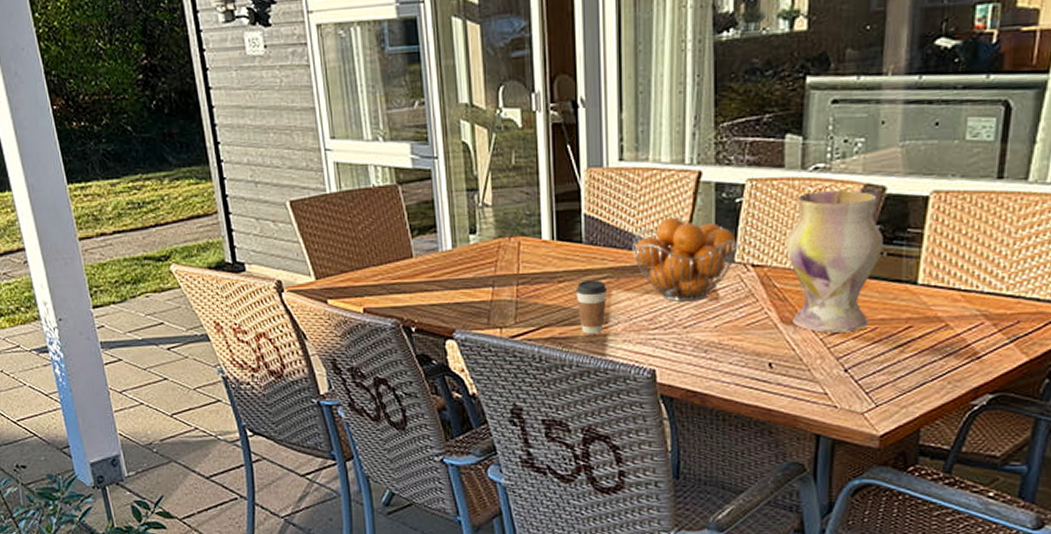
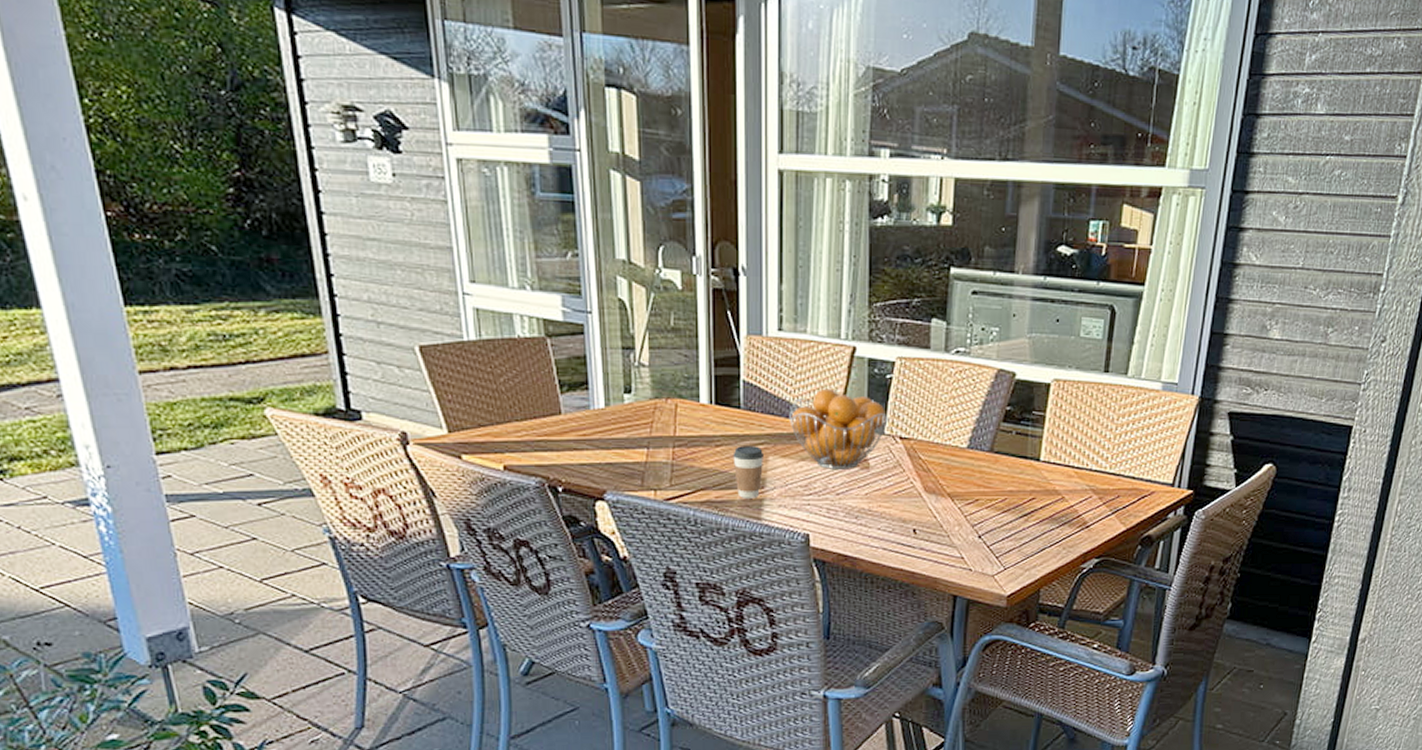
vase: present [786,190,883,333] -> none [930,373,1013,502]

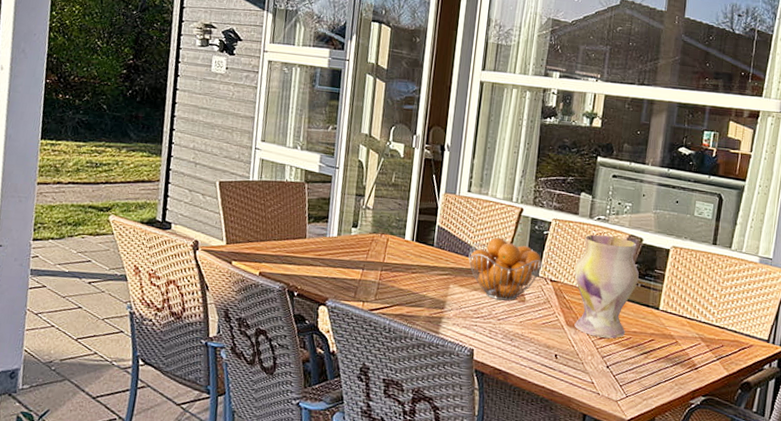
coffee cup: present [733,446,765,498] -> none [423,274,447,316]
vase: none [930,373,1013,502] -> present [574,234,639,339]

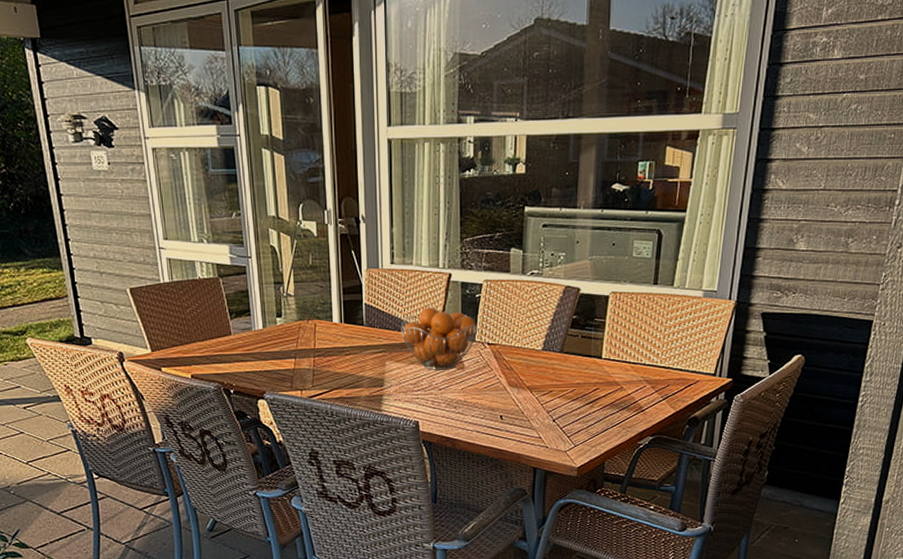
vase: present [574,234,639,339] -> none [512,290,578,393]

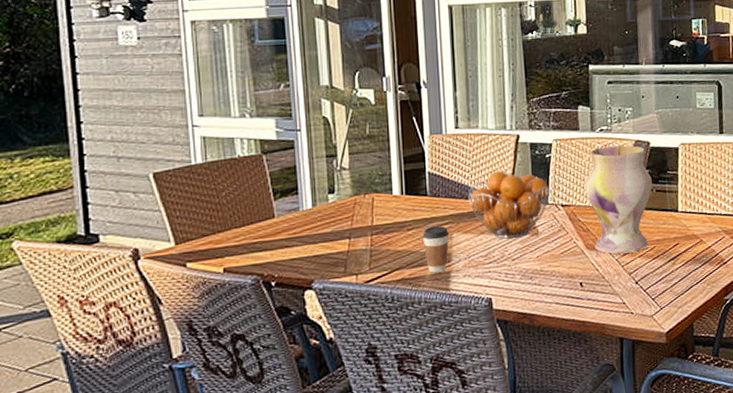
coffee cup: none [358,354,383,395] -> present [422,226,450,273]
vase: none [512,290,578,393] -> present [585,145,653,255]

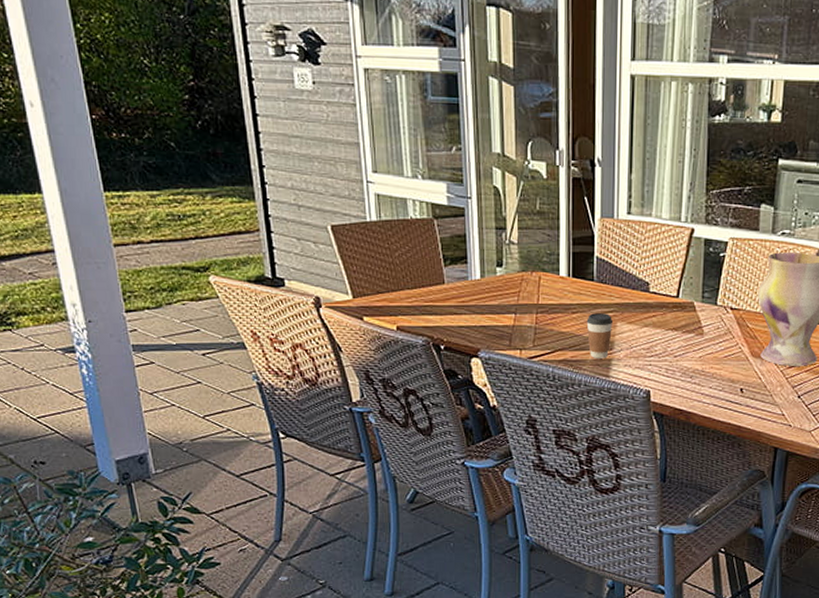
fruit basket: present [468,171,551,239] -> none [635,264,721,335]

